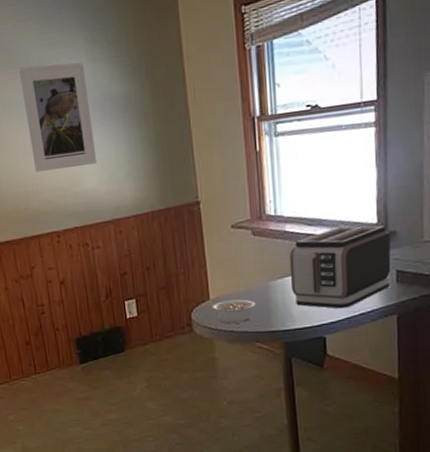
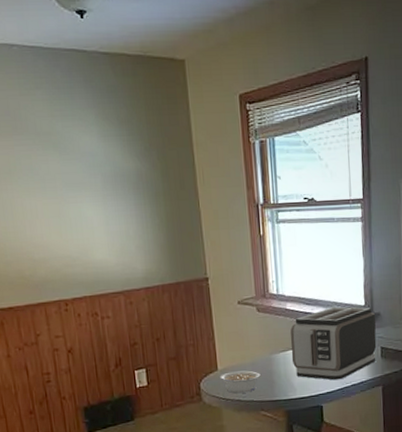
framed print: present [19,62,97,173] -> none [27,134,108,240]

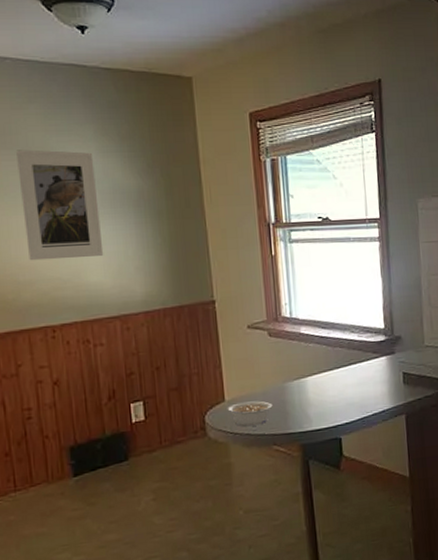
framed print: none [27,134,108,240] -> present [16,149,104,261]
toaster: present [290,306,377,381] -> none [305,330,398,410]

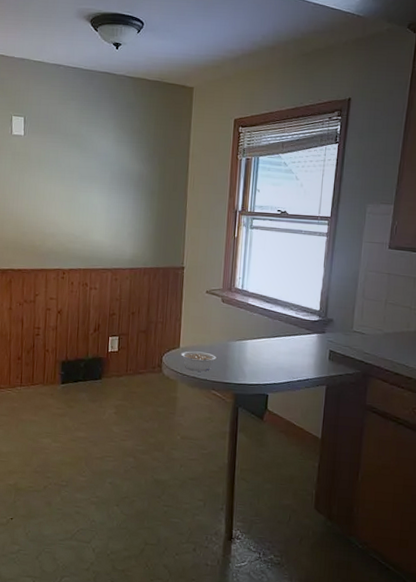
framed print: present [16,149,104,261] -> none [55,135,111,221]

